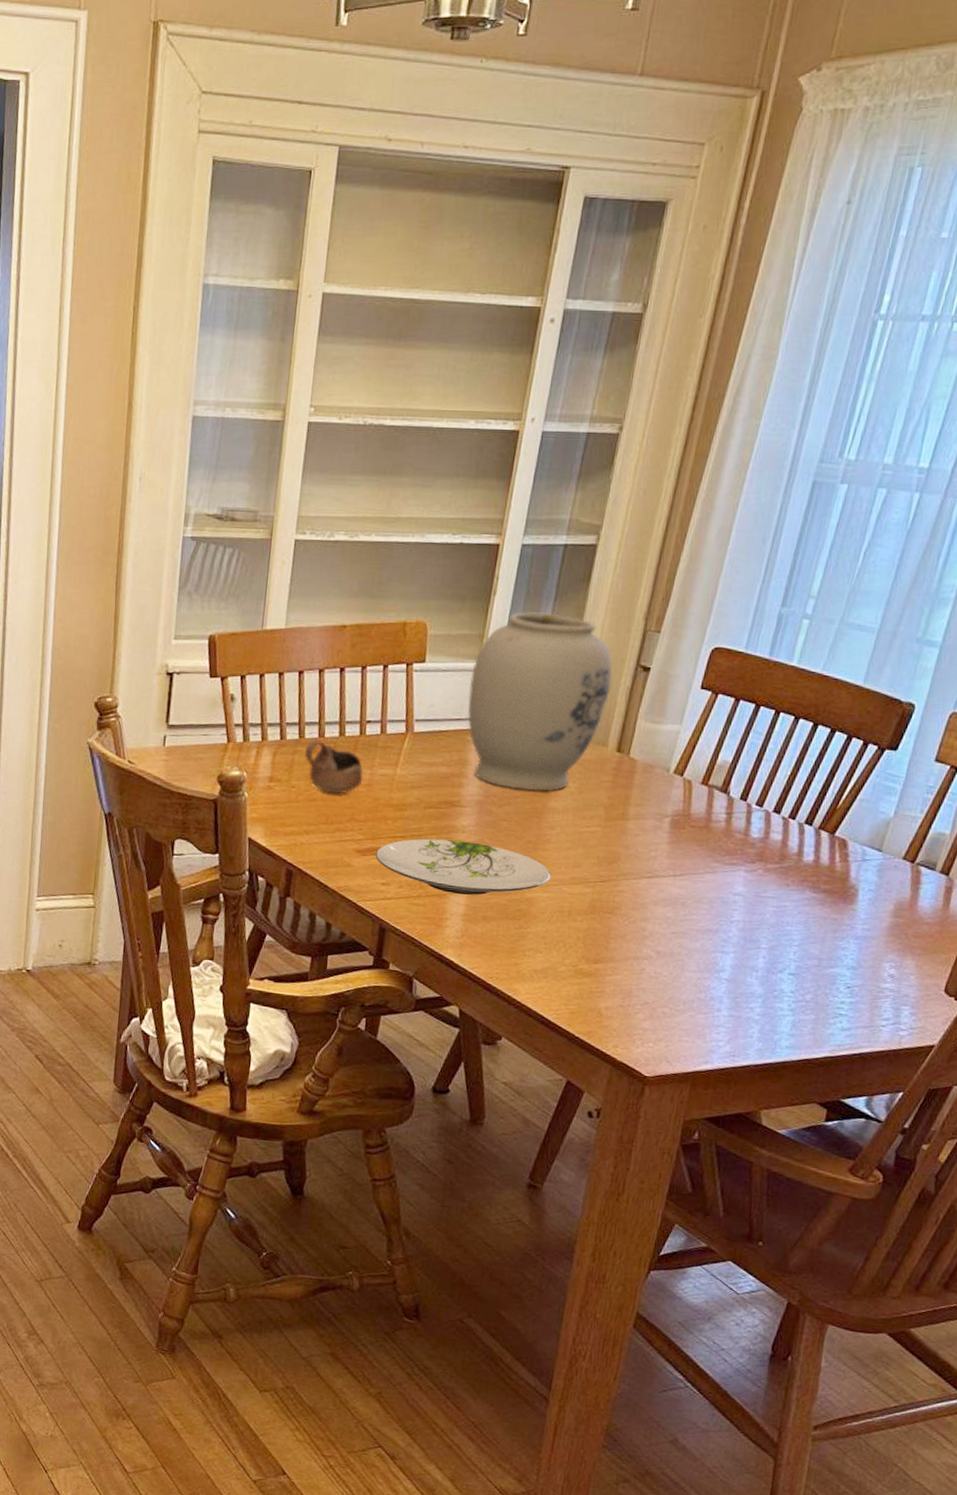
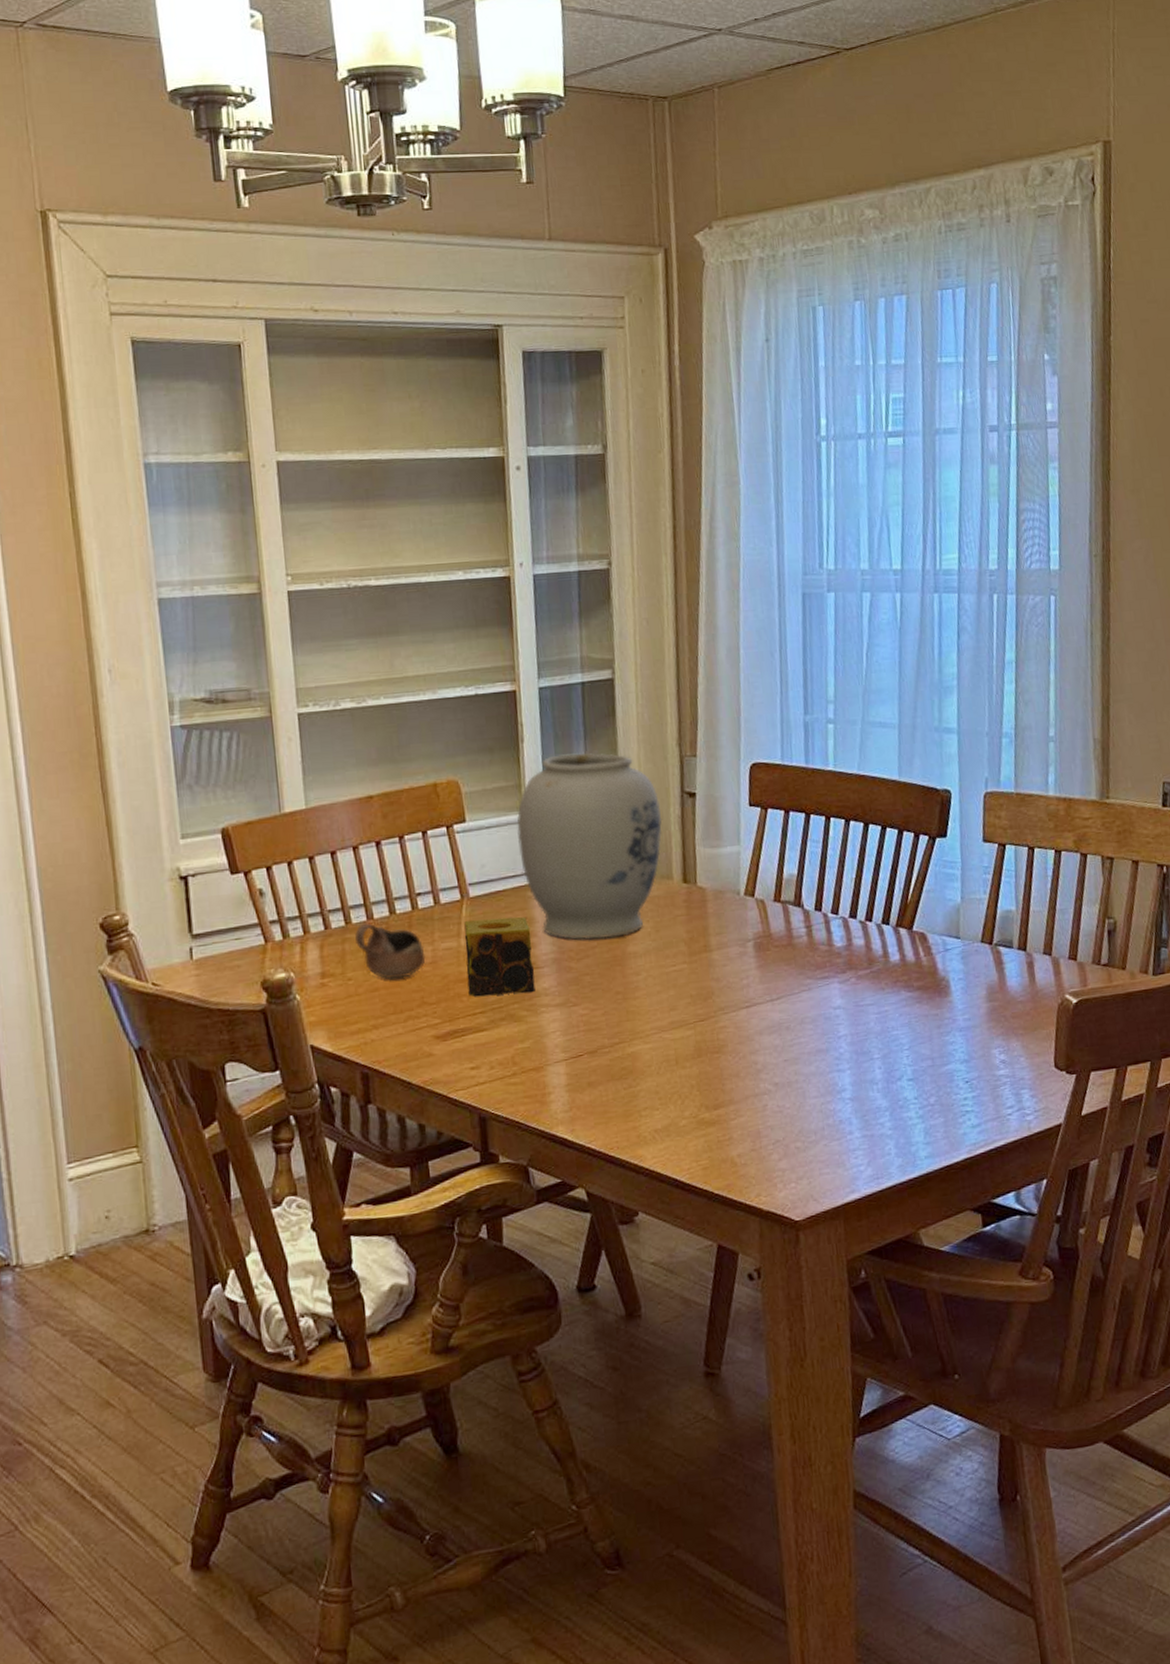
plate: present [375,838,551,895] -> none [457,1004,649,1064]
candle: none [394,753,463,828] -> present [464,917,535,997]

